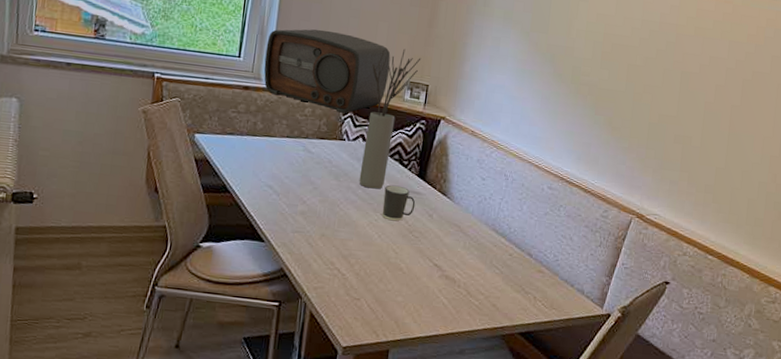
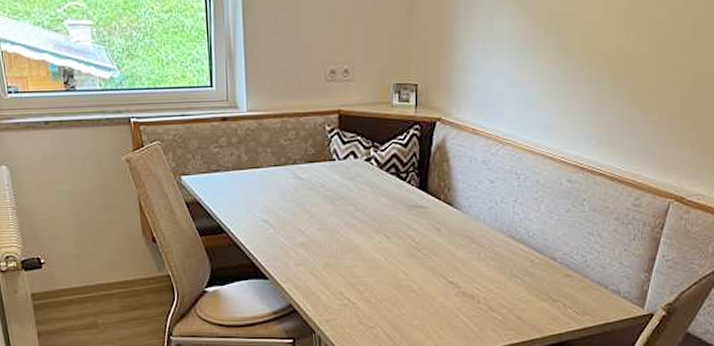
radio: present [264,29,391,114] -> none [237,40,372,132]
vase: present [359,48,422,189] -> none [353,47,406,209]
mug: present [382,185,416,221] -> none [385,201,420,241]

